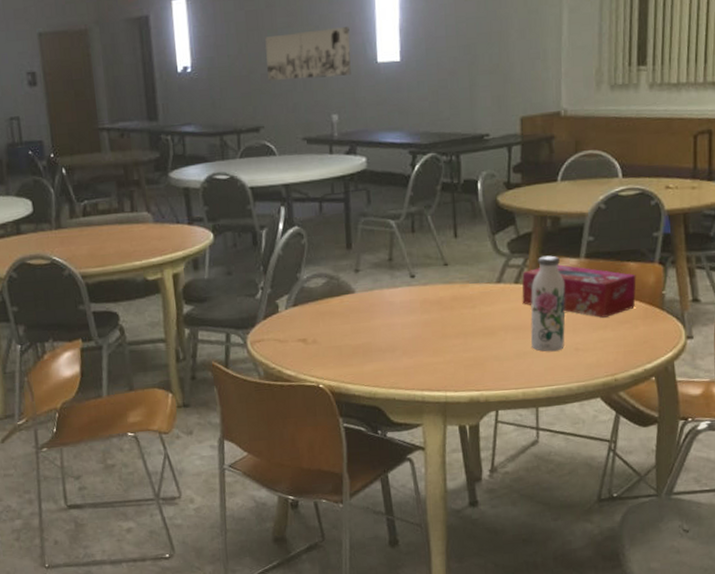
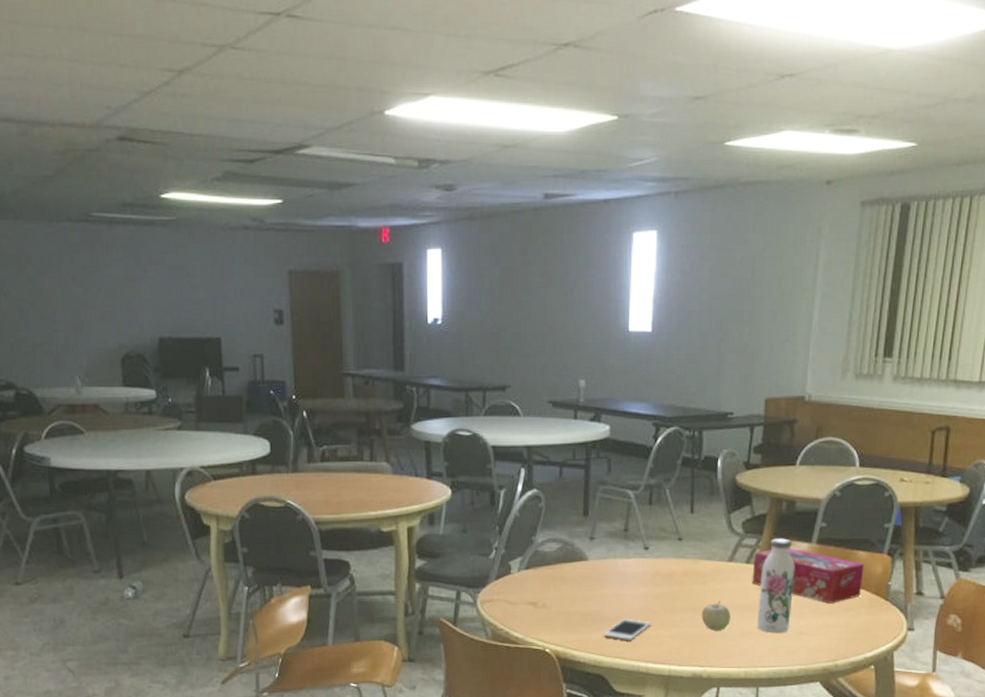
wall art: present [265,26,351,81] -> none [517,291,604,343]
cell phone: none [376,348,423,371] -> present [603,618,650,641]
fruit: none [473,323,504,354] -> present [701,601,731,631]

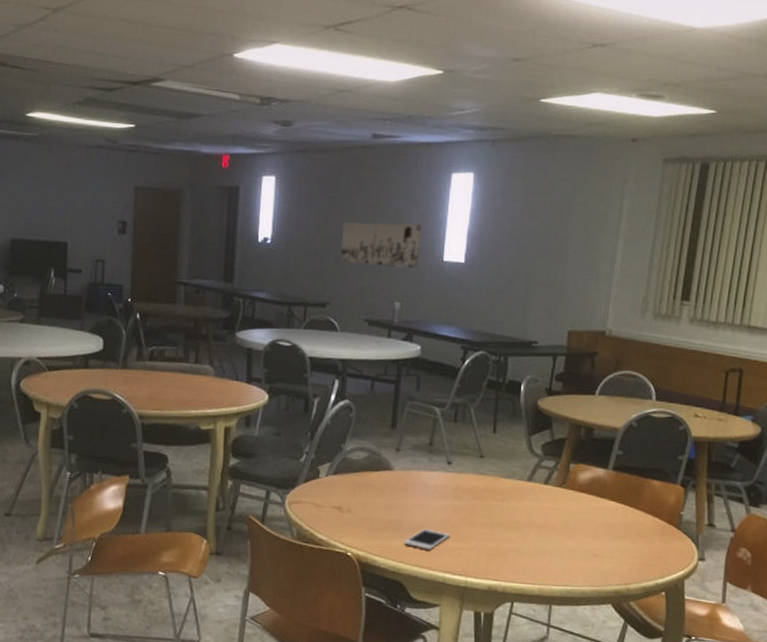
wall art: none [517,291,604,343] -> present [339,222,422,269]
fruit: present [701,601,731,631] -> none [499,518,528,547]
tissue box: present [752,548,865,604] -> none [549,472,658,529]
water bottle: present [757,538,795,634] -> none [553,462,591,554]

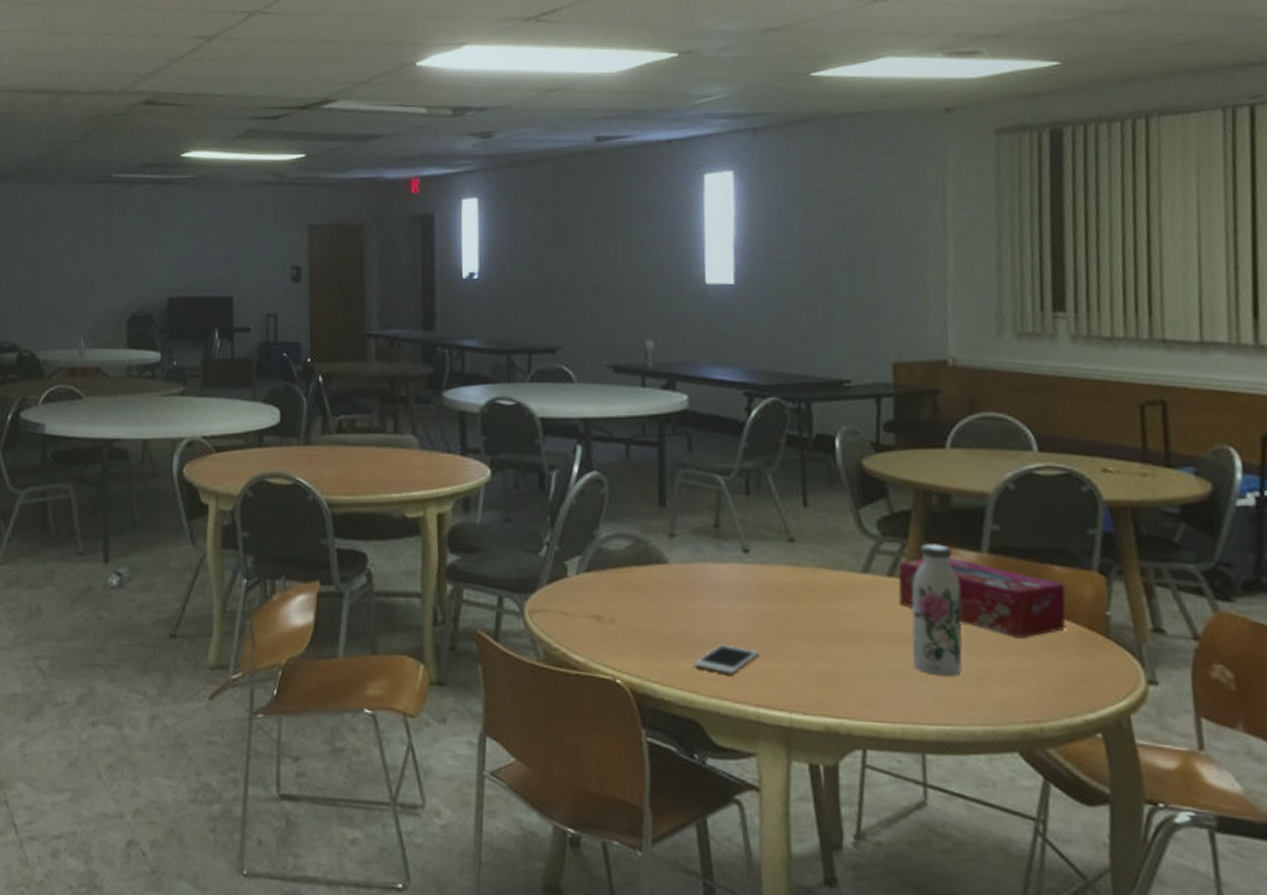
wall art: present [339,222,422,269] -> none [567,239,673,298]
tissue box: none [549,472,658,529] -> present [898,558,1066,638]
water bottle: none [553,462,591,554] -> present [911,543,963,677]

